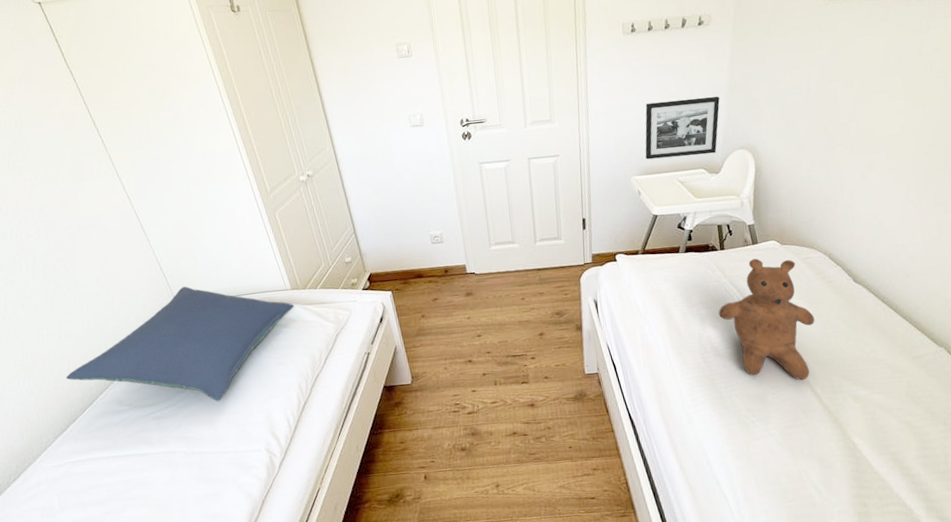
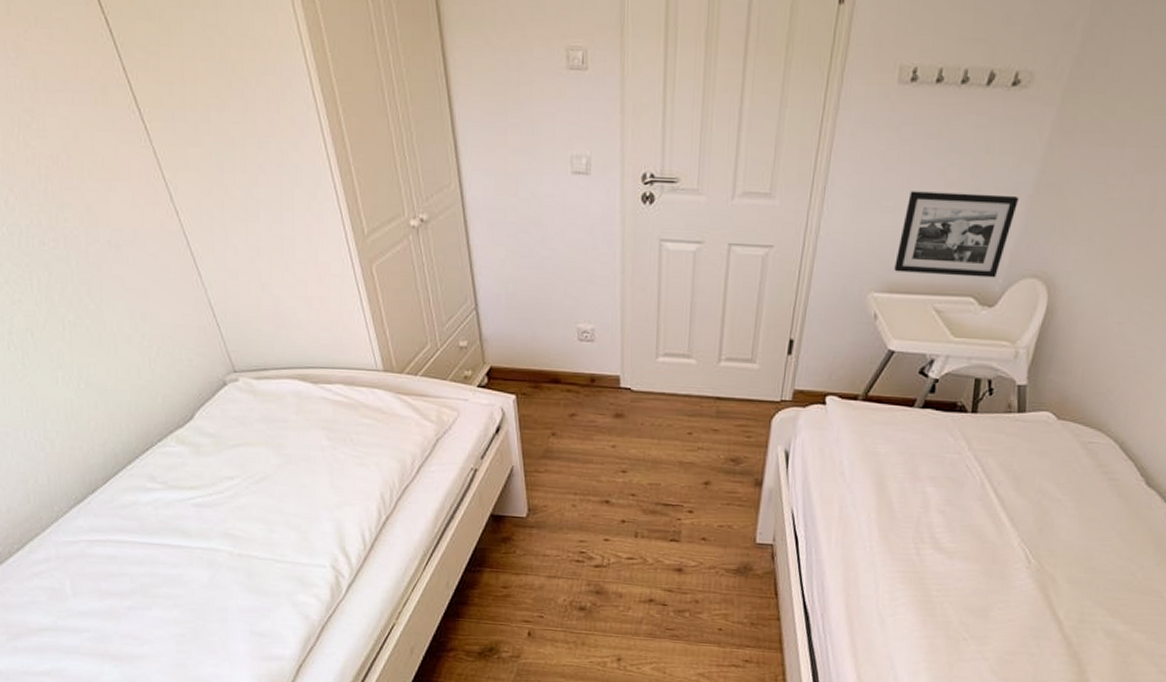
pillow: present [65,286,295,402] -> none [85,343,386,498]
teddy bear: present [718,258,815,381] -> none [949,432,1080,599]

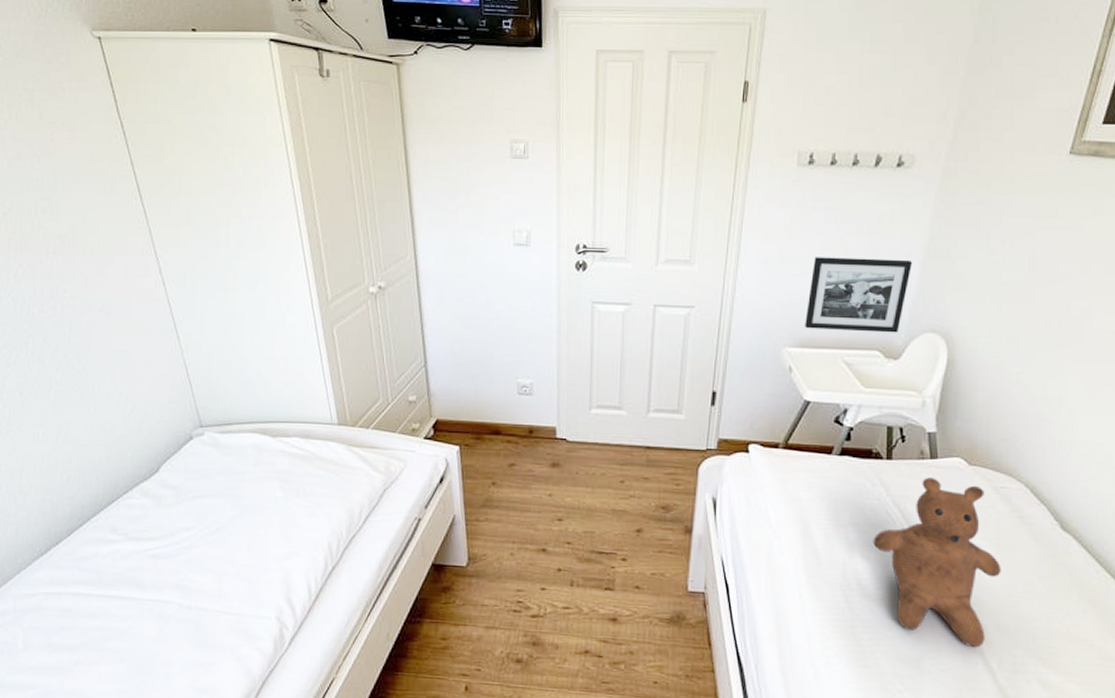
teddy bear: none [949,432,1080,599] -> present [873,477,1001,648]

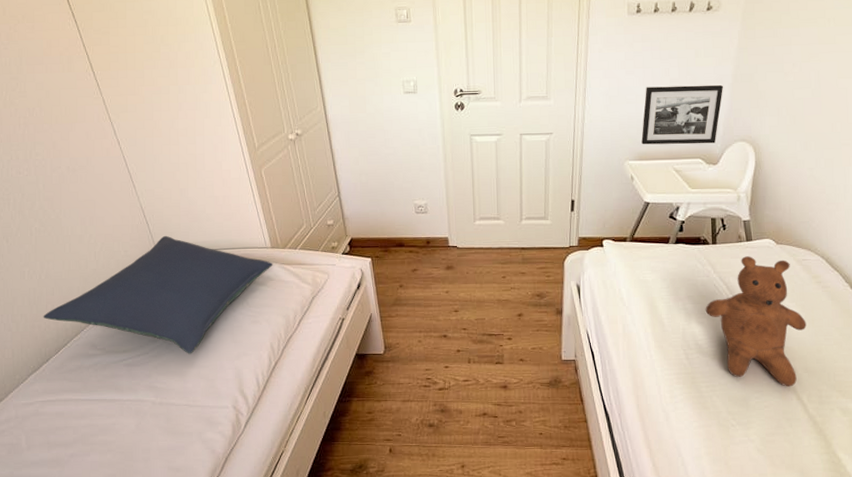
pillow: none [56,400,339,549] -> present [43,235,273,354]

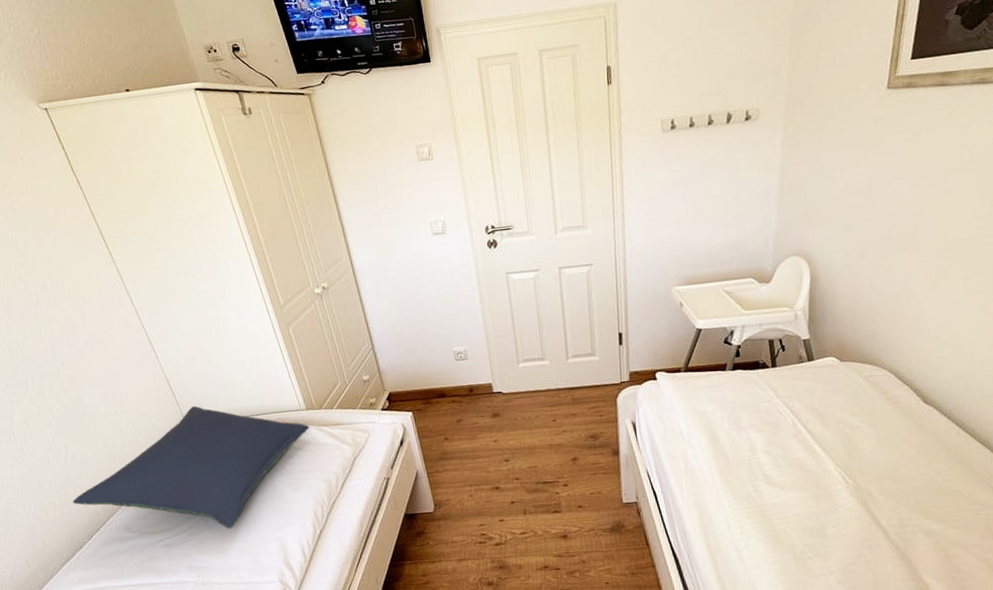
picture frame: present [641,84,724,145] -> none [687,197,771,268]
teddy bear: present [705,256,807,387] -> none [770,377,880,513]

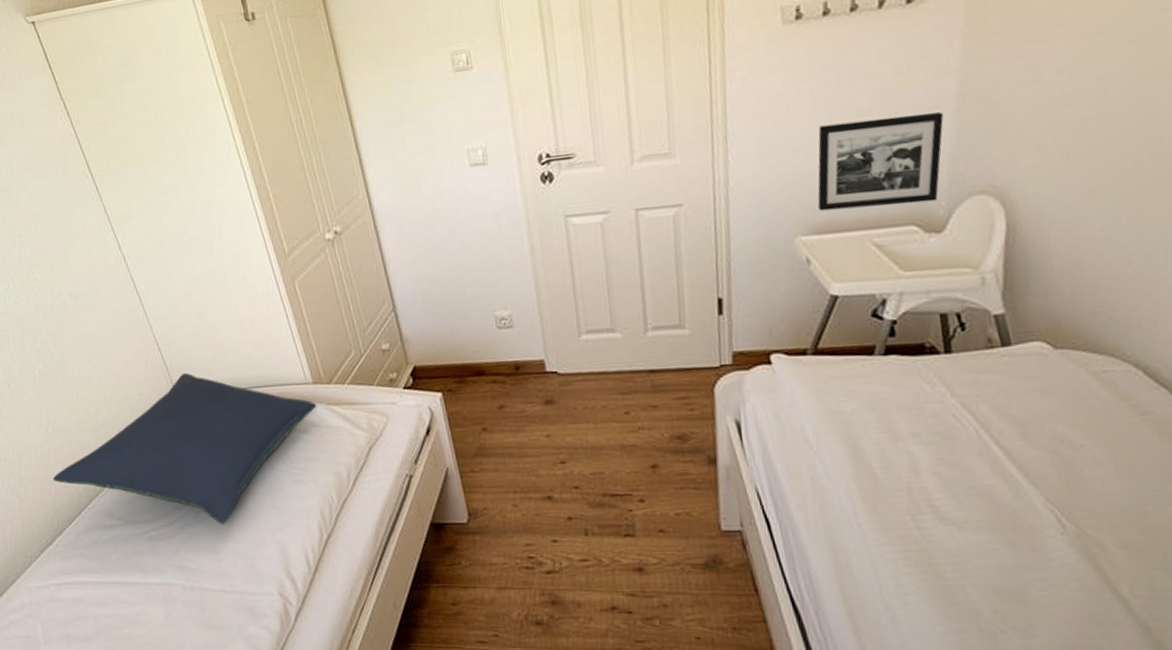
picture frame: none [687,197,771,268] -> present [817,111,944,211]

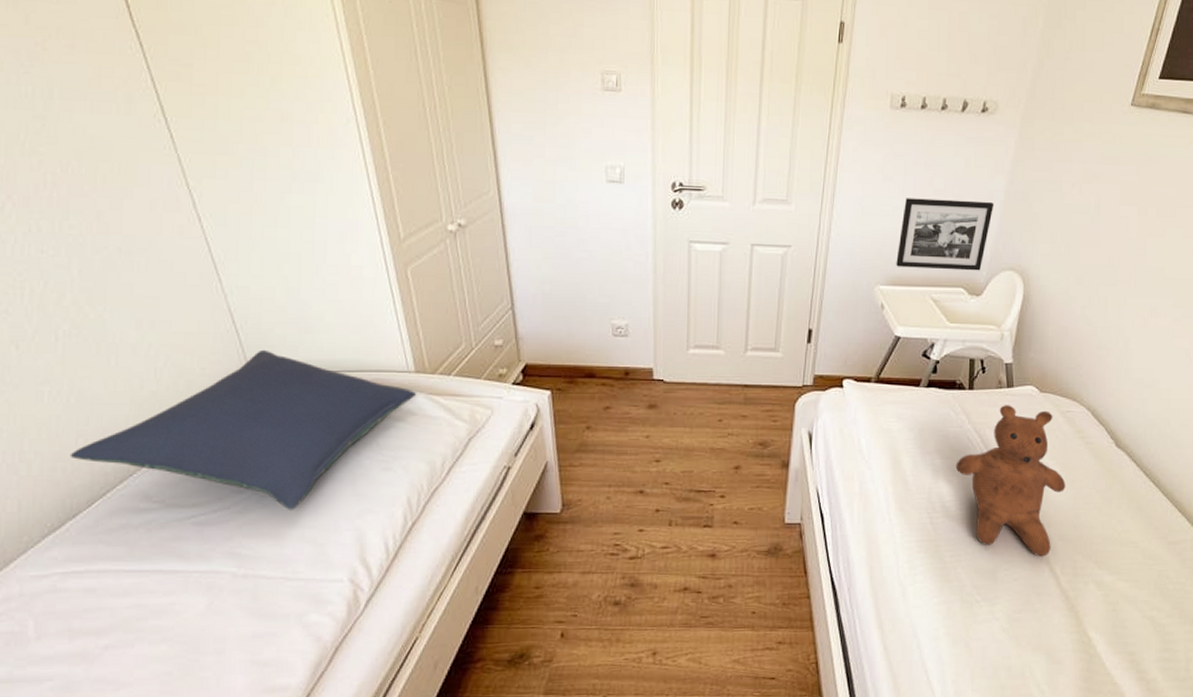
teddy bear: none [941,369,1118,573] -> present [955,405,1066,557]

